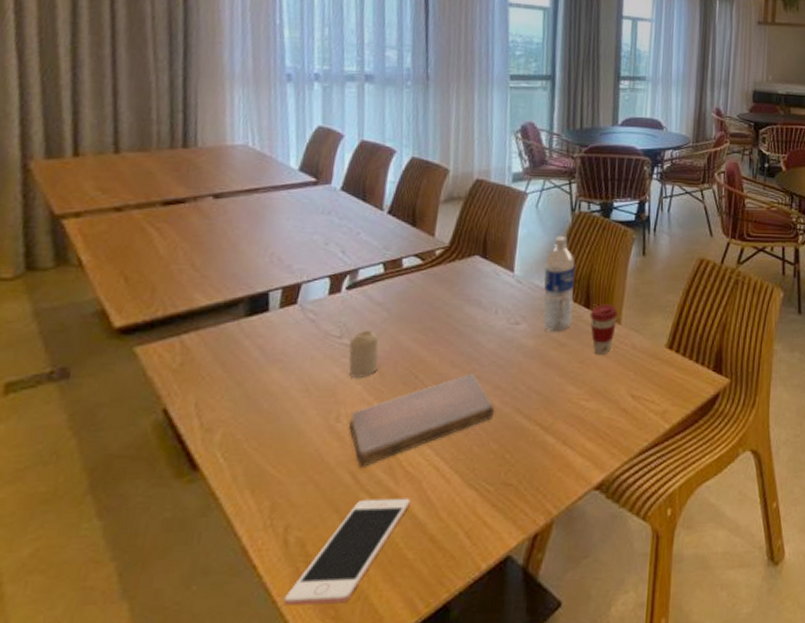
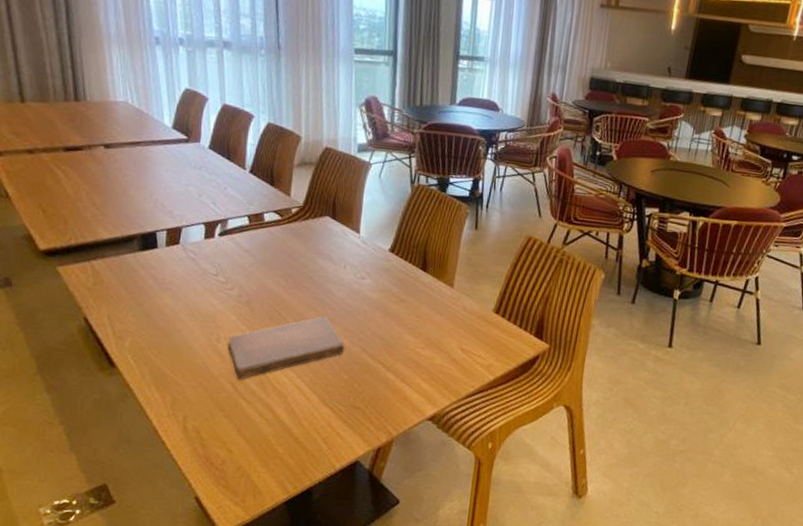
cell phone: present [283,498,411,606] -> none [187,404,279,477]
candle: present [348,330,379,378] -> none [224,271,248,310]
water bottle: present [543,236,576,331] -> none [385,205,414,289]
coffee cup: present [590,304,619,355] -> none [426,269,452,312]

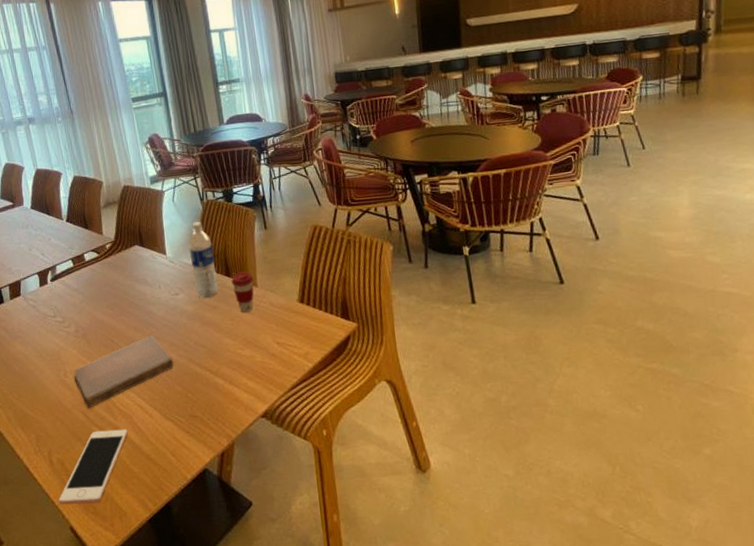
cell phone: none [187,404,279,477] -> present [59,429,128,505]
water bottle: none [385,205,414,289] -> present [188,222,219,298]
coffee cup: none [426,269,452,312] -> present [231,272,254,313]

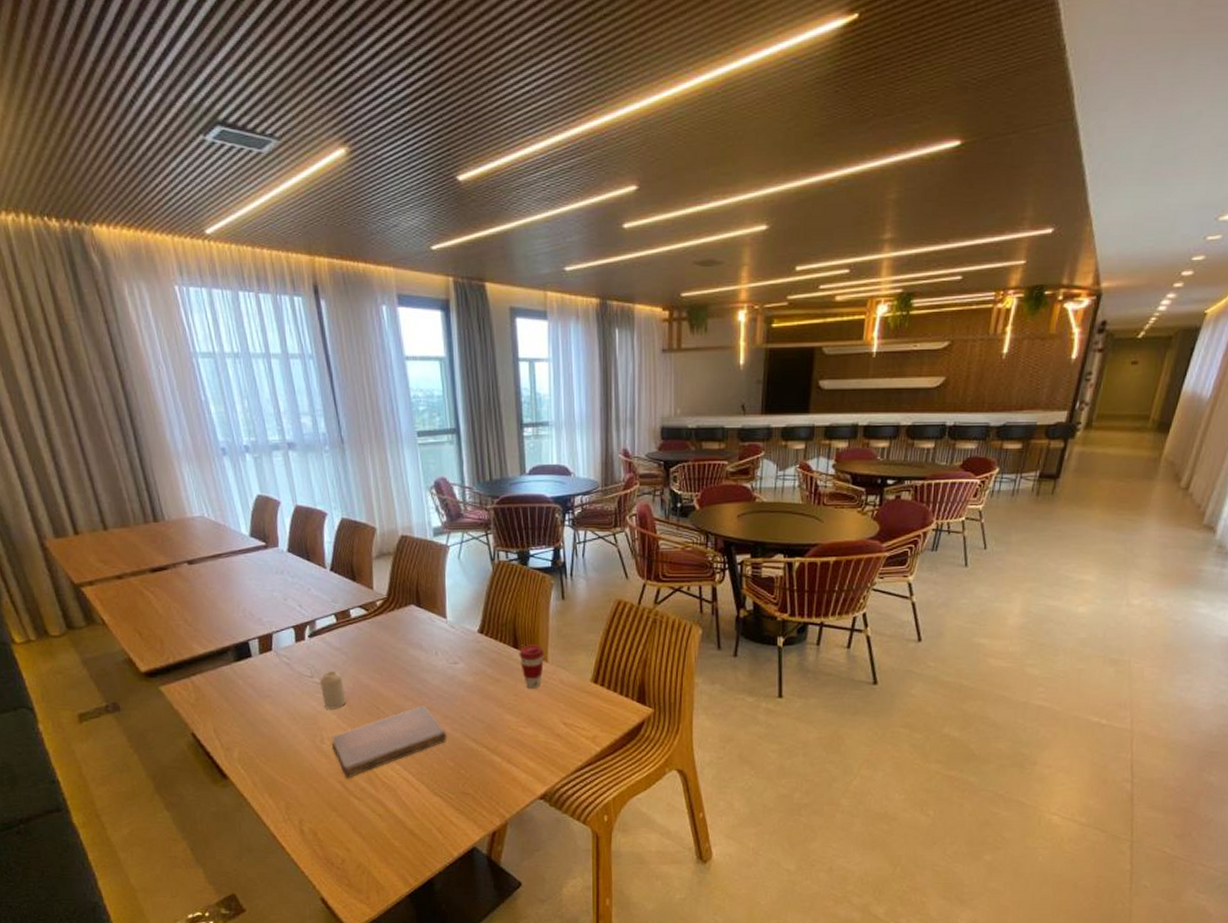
cell phone: present [59,429,128,505] -> none [309,802,390,876]
candle: none [61,309,84,345] -> present [320,671,346,709]
water bottle: present [188,222,219,298] -> none [473,584,505,669]

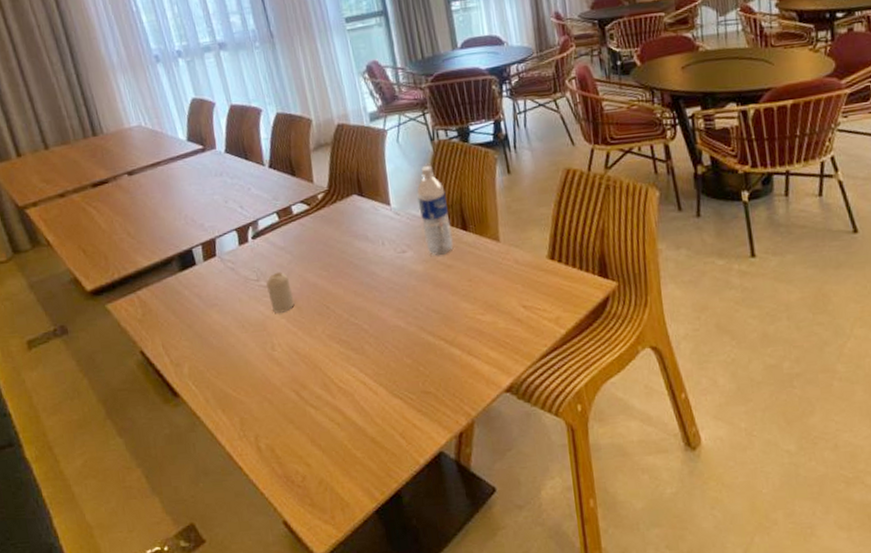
notebook: present [331,706,447,778] -> none [282,300,402,386]
water bottle: none [473,584,505,669] -> present [416,166,454,255]
coffee cup: present [519,644,545,689] -> none [468,224,496,272]

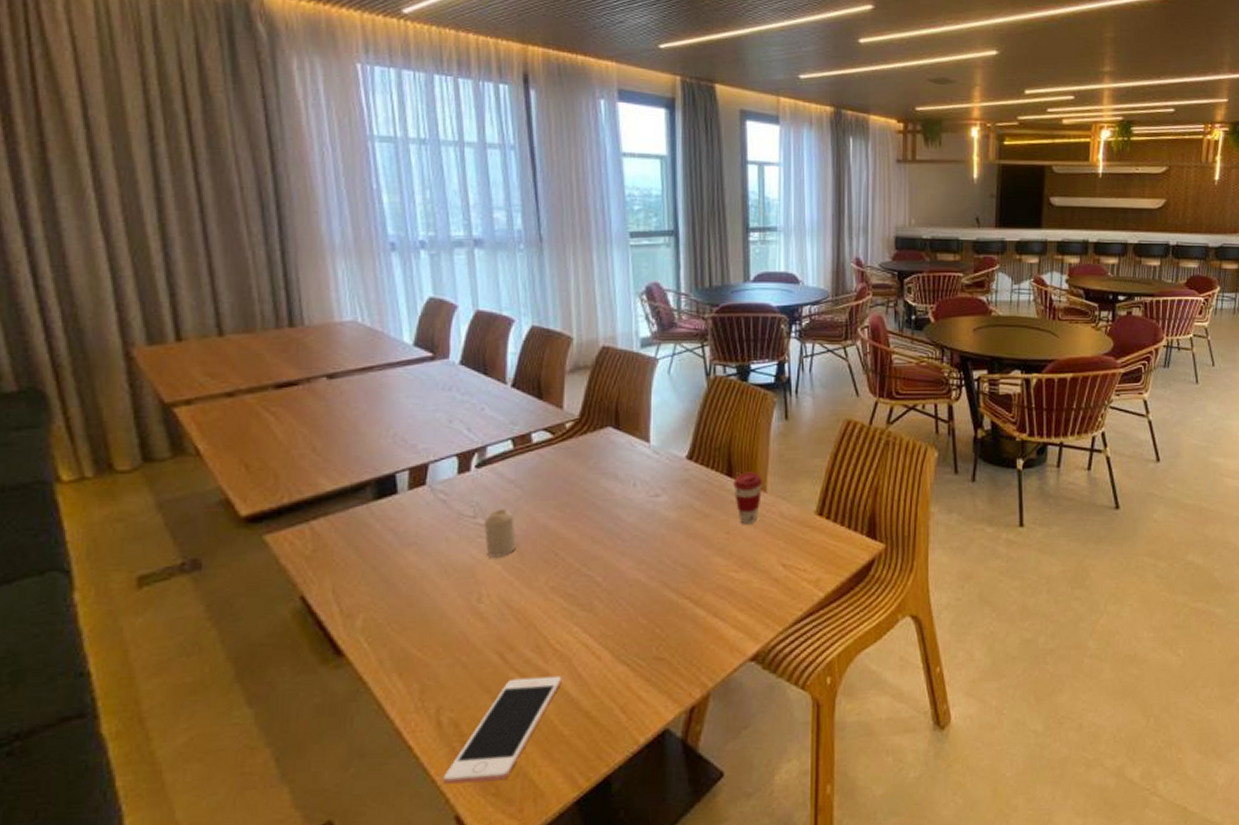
cell phone: none [269,408,349,497] -> present [443,676,562,785]
water bottle: present [416,166,454,255] -> none [682,403,716,502]
coffee cup: none [468,224,496,272] -> present [733,472,763,524]

